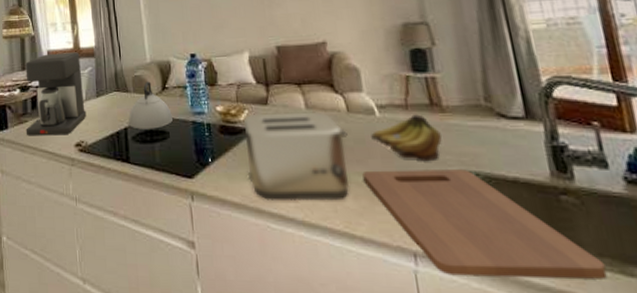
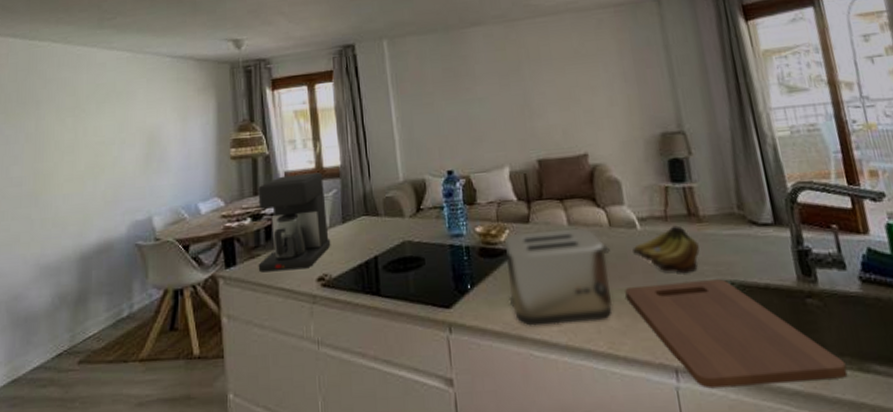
kettle: present [128,81,174,130] -> none [379,202,429,258]

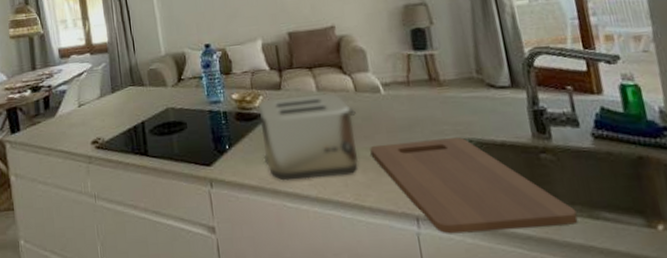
coffee maker: present [258,172,331,273] -> none [35,48,103,137]
fruit: present [632,225,700,273] -> none [377,89,440,132]

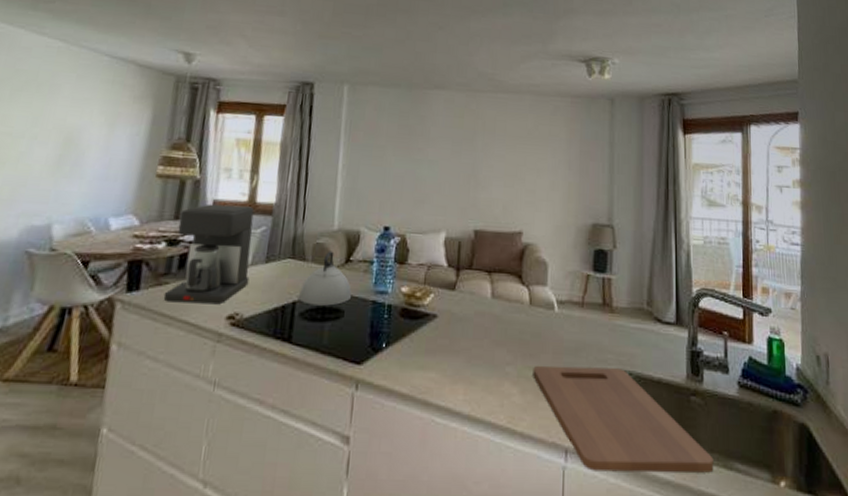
coffee maker: none [35,48,103,137] -> present [163,204,255,303]
kettle: none [145,73,191,123] -> present [299,251,352,306]
toaster: present [258,92,359,181] -> none [421,298,526,394]

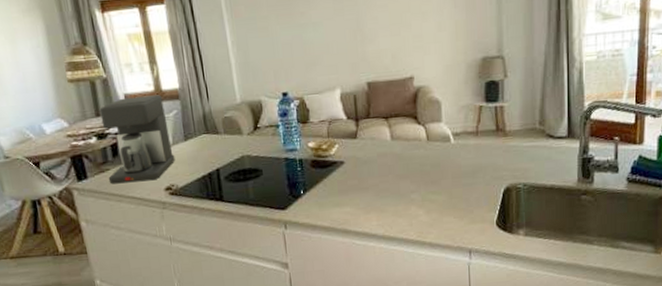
kettle: present [299,251,352,306] -> none [220,122,266,170]
cutting board: present [533,365,714,473] -> none [435,182,602,263]

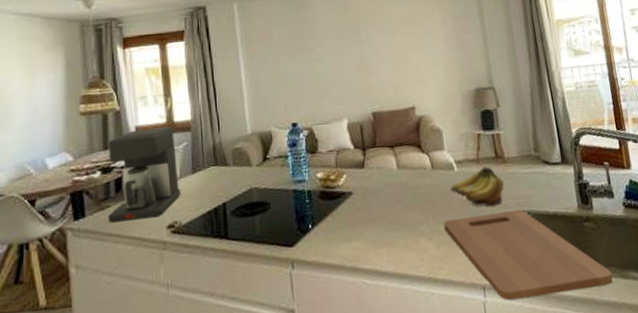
cutting board: none [435,182,602,263] -> present [444,210,613,301]
fruit: none [445,139,502,178] -> present [450,166,504,206]

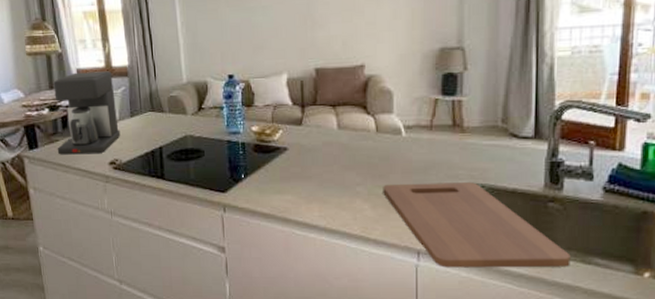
fruit: present [450,166,504,206] -> none [395,134,458,175]

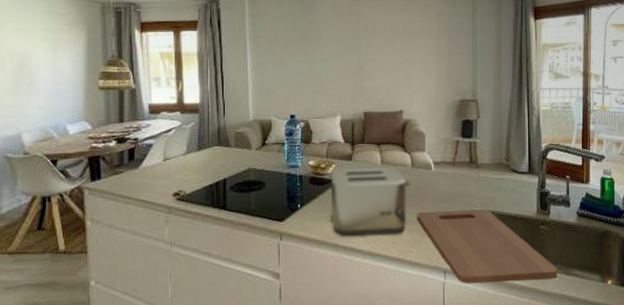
coffee maker: present [53,71,121,155] -> none [121,107,187,186]
toaster: none [277,131,374,211] -> present [329,166,410,237]

